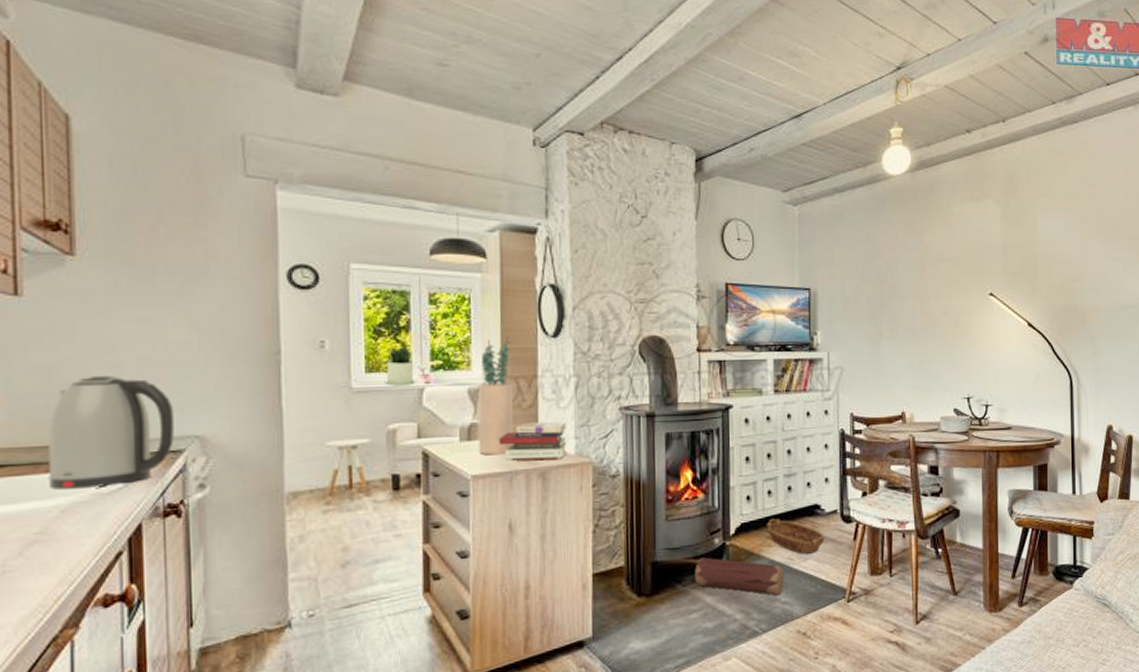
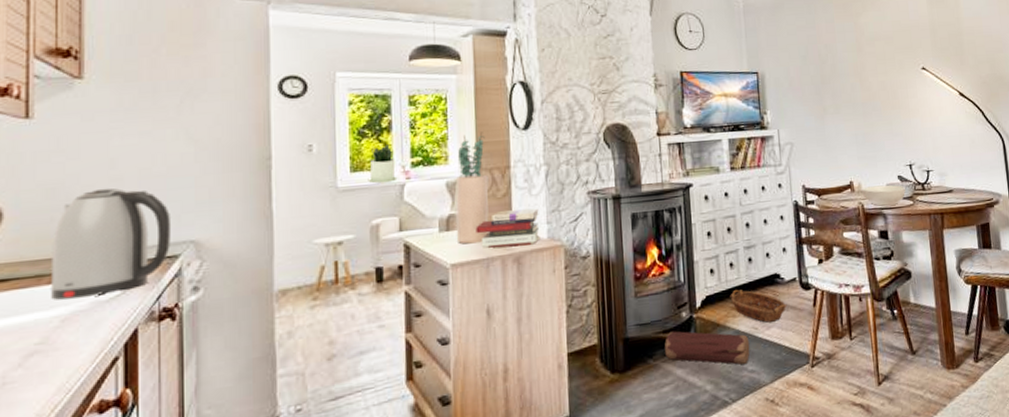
bowl: none [914,417,962,441] -> present [861,184,906,207]

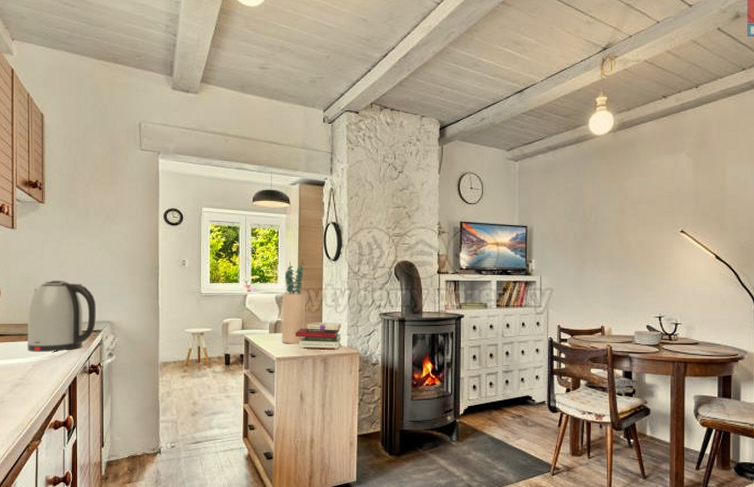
planter: present [368,144,398,184] -> none [222,264,242,293]
decorative log: present [665,331,750,365] -> none [432,430,501,465]
basket: present [730,289,787,323] -> none [488,404,536,434]
bowl: present [861,184,906,207] -> none [611,332,653,351]

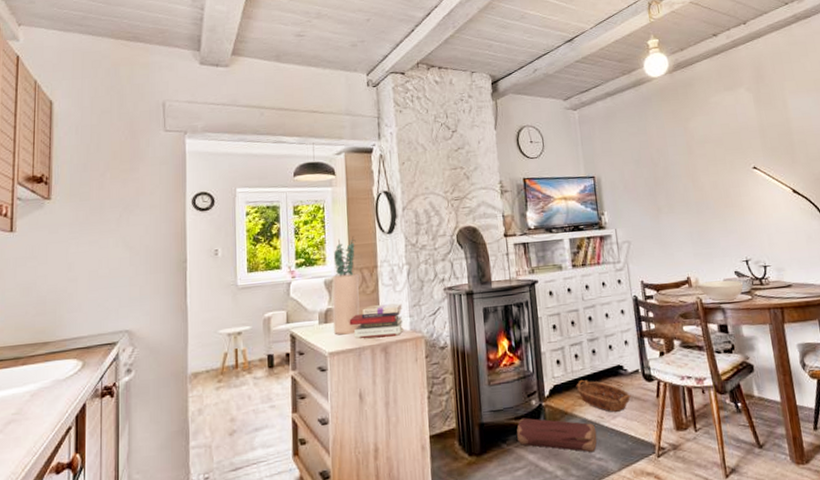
kettle: present [27,280,96,353] -> none [23,287,111,379]
decorative log: none [432,430,501,465] -> present [517,418,597,453]
basket: none [488,404,536,434] -> present [576,379,631,412]
bowl: none [611,332,653,351] -> present [699,280,744,301]

